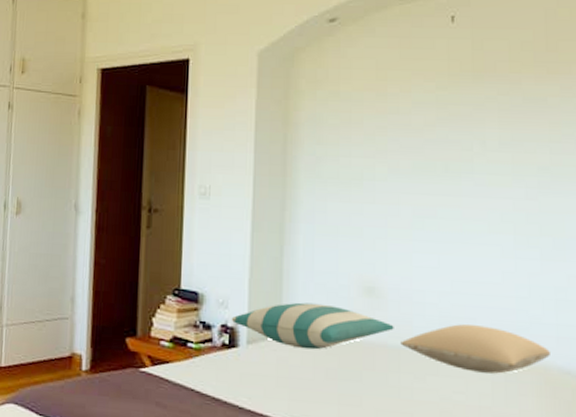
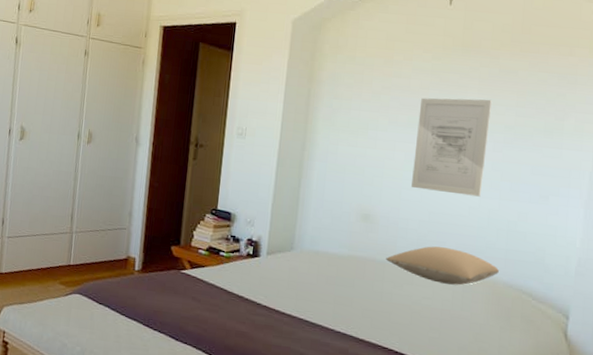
pillow: present [231,302,394,350] -> none [255,224,382,261]
wall art: none [425,134,518,258] -> present [411,97,492,197]

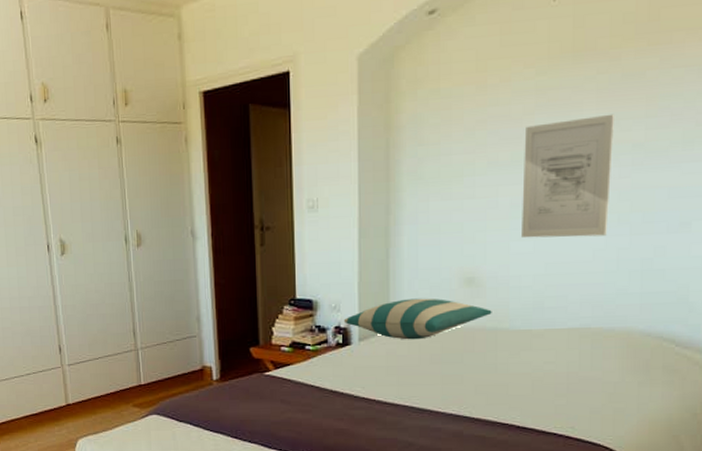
pillow: none [255,224,382,261] -> present [343,298,492,340]
pillow: present [386,246,499,285] -> none [498,301,633,343]

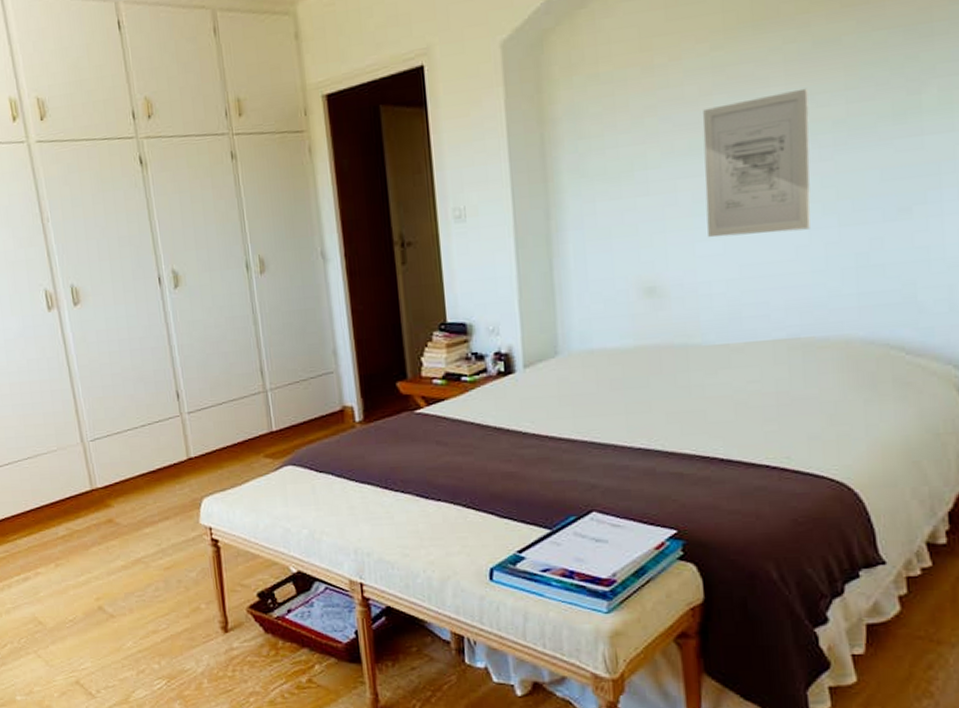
pillow: present [343,298,492,340] -> none [504,313,680,364]

